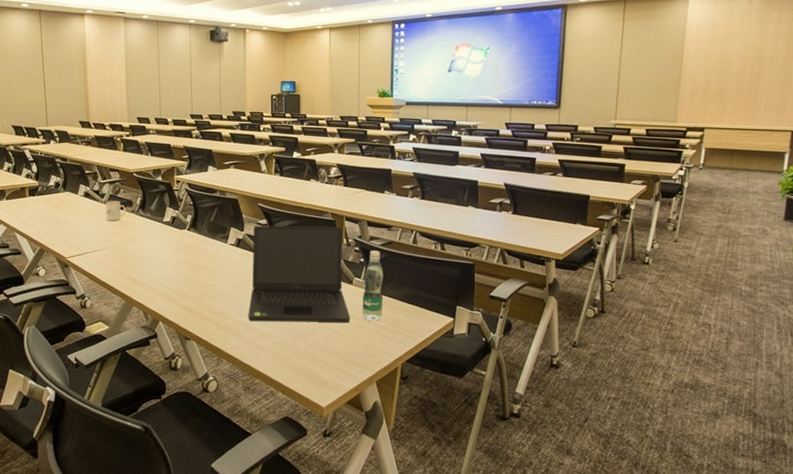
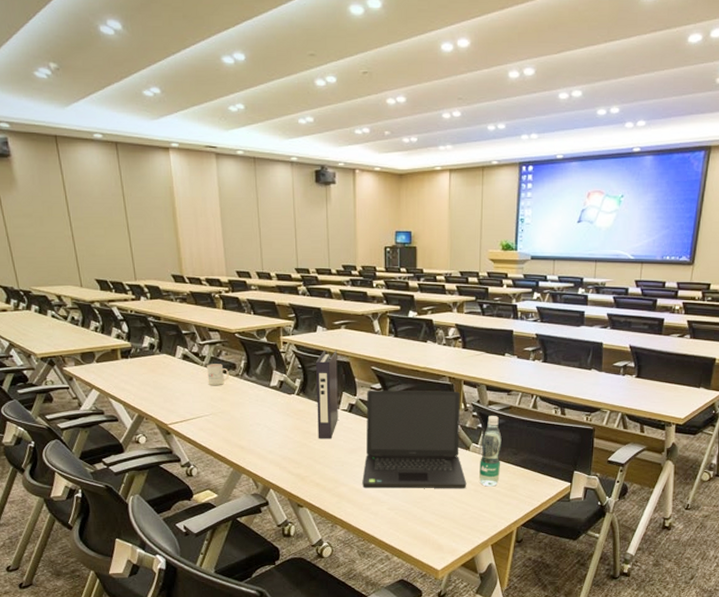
binder: none [206,188,226,273] -> present [316,349,338,439]

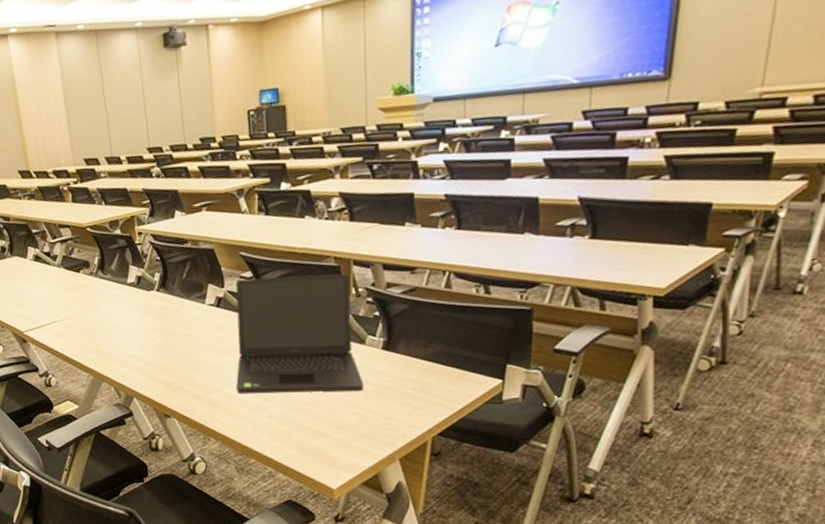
mug: present [207,364,229,386] -> none [59,262,83,288]
binder: present [316,349,338,439] -> none [176,236,205,340]
bottle: present [478,416,503,487] -> none [378,300,408,388]

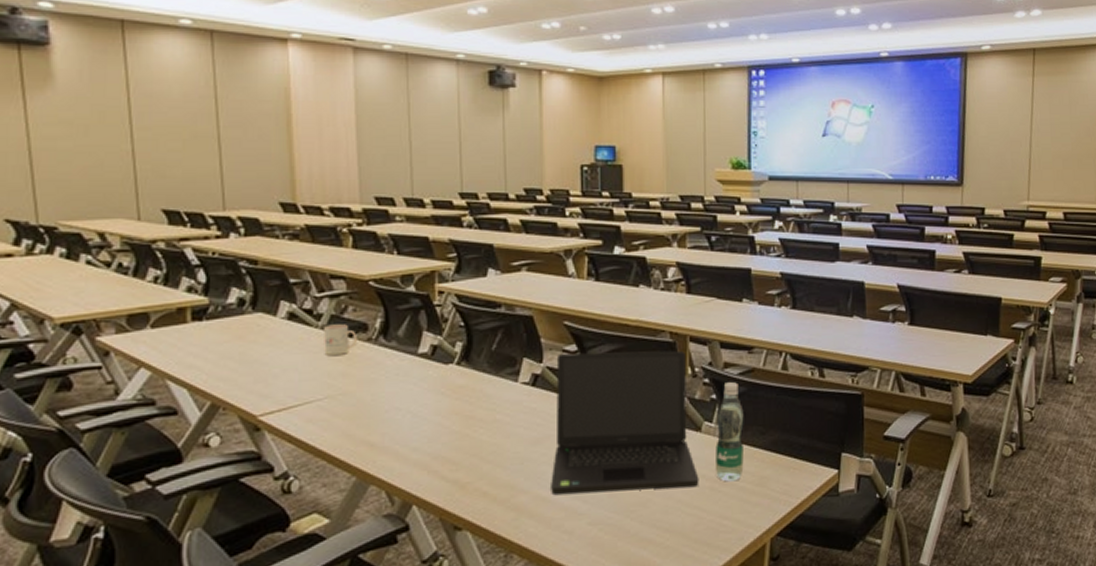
mug: none [59,262,83,288] -> present [324,324,357,357]
bottle: none [378,300,408,388] -> present [715,382,745,482]

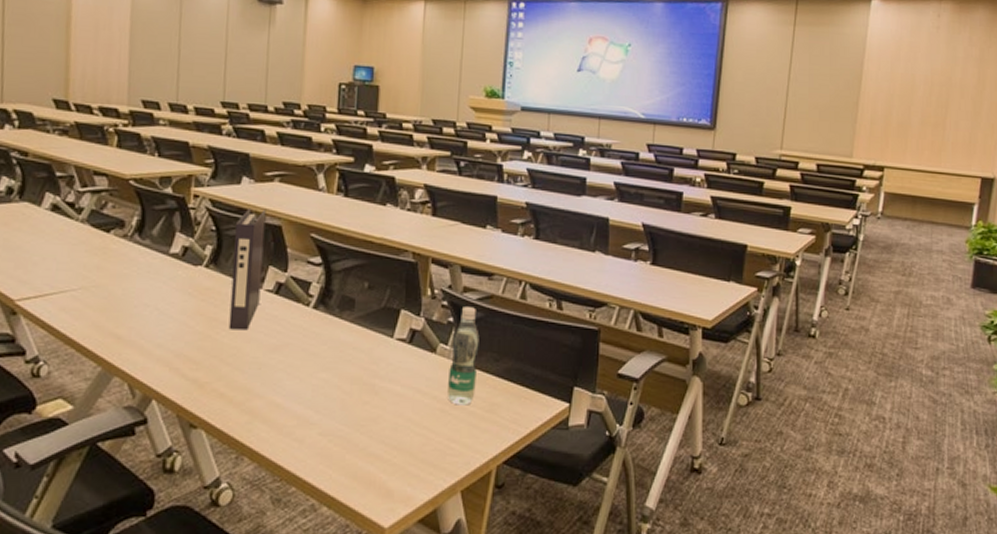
mug: present [324,324,357,357] -> none [82,219,114,250]
binder: none [486,300,517,427] -> present [228,208,266,331]
laptop: present [551,350,699,494] -> none [285,264,431,406]

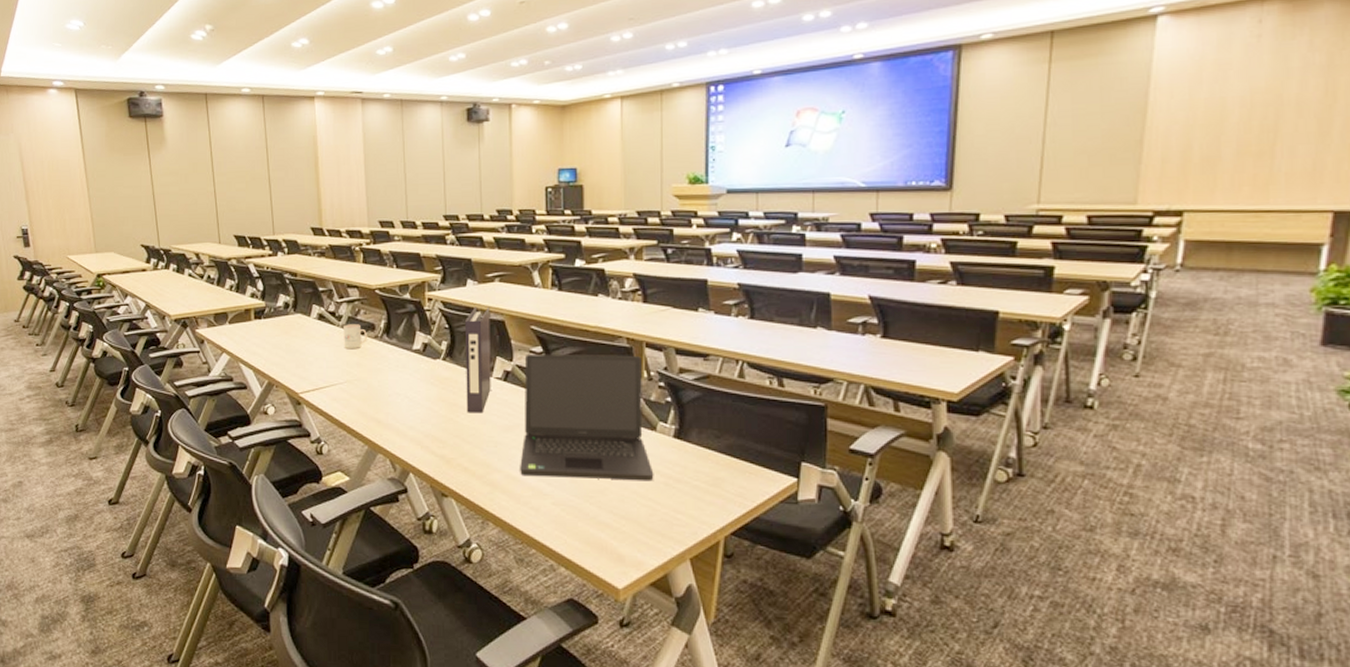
mug: none [82,219,114,250] -> present [344,324,367,350]
laptop: none [285,264,431,406] -> present [520,353,654,480]
bottle: present [446,307,481,406] -> none [669,387,700,480]

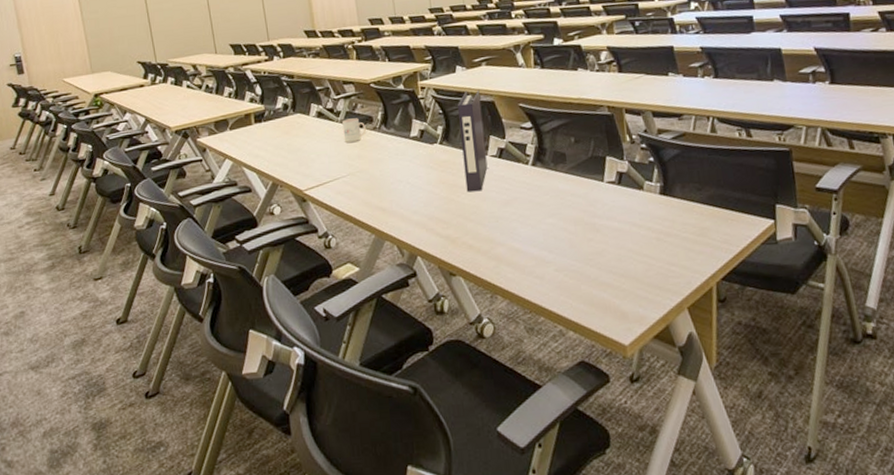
laptop: present [520,353,654,480] -> none [516,122,646,246]

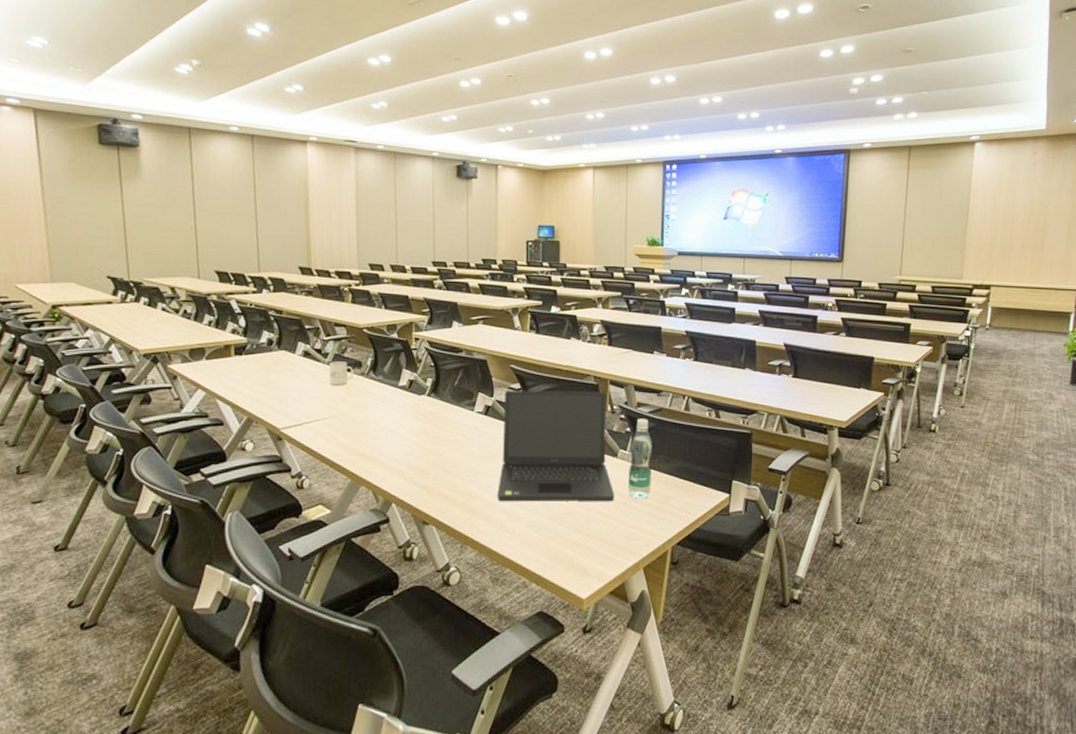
binder: present [458,89,488,192] -> none [449,346,474,445]
laptop: none [516,122,646,246] -> present [497,390,615,502]
bottle: none [655,146,685,233] -> present [627,419,654,499]

